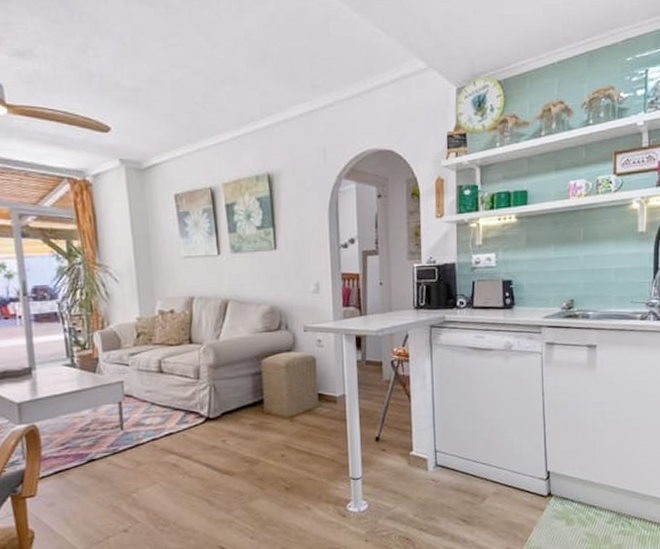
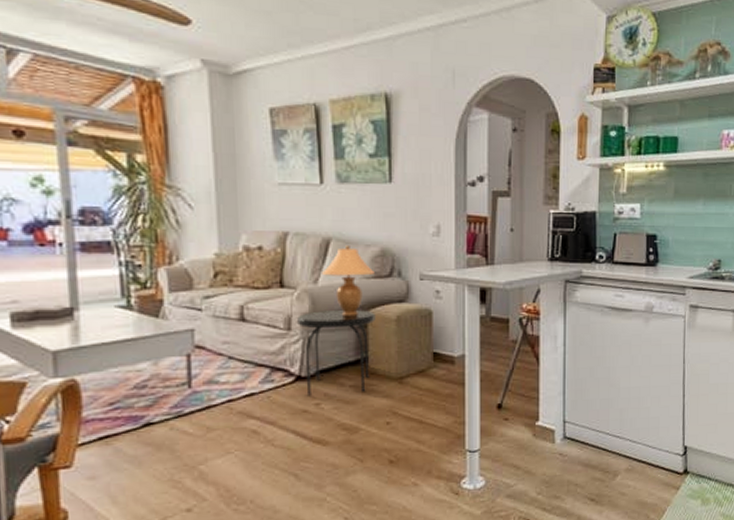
side table: none [203,359,268,434] -> present [296,310,375,396]
table lamp: none [223,305,266,366] -> present [322,246,375,317]

